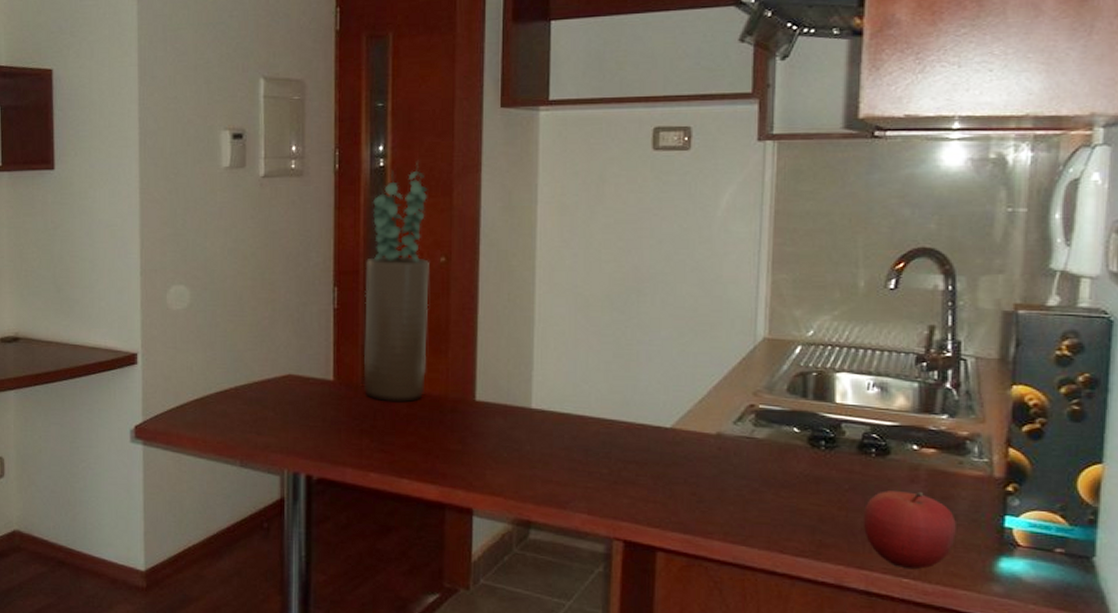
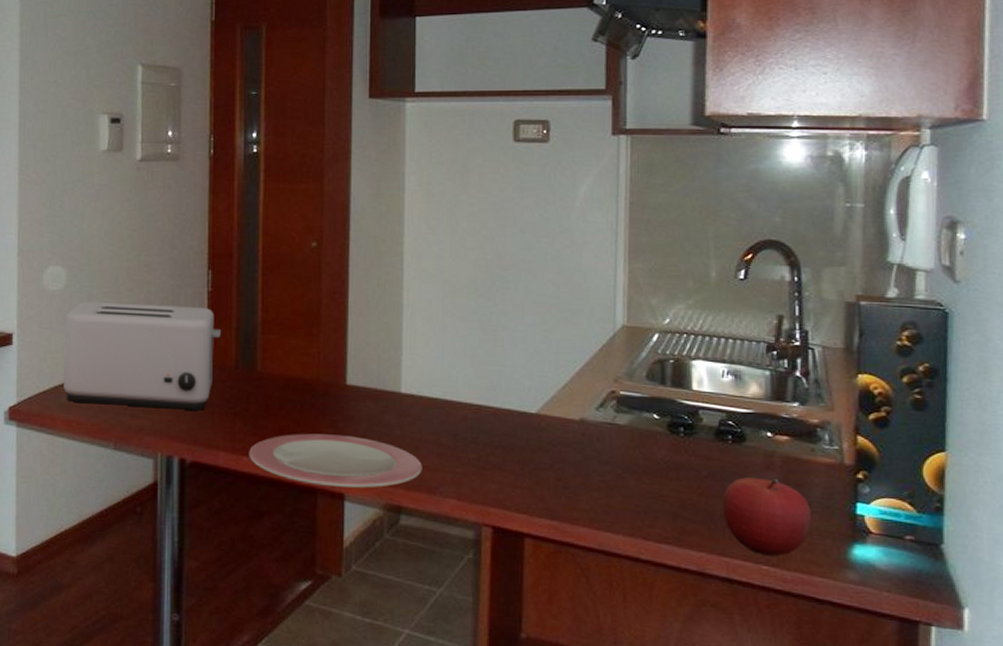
toaster: none [189,321,348,429] -> present [64,302,222,411]
vase: present [363,159,429,403] -> none [236,146,301,386]
plate: none [376,449,553,504] -> present [249,433,422,489]

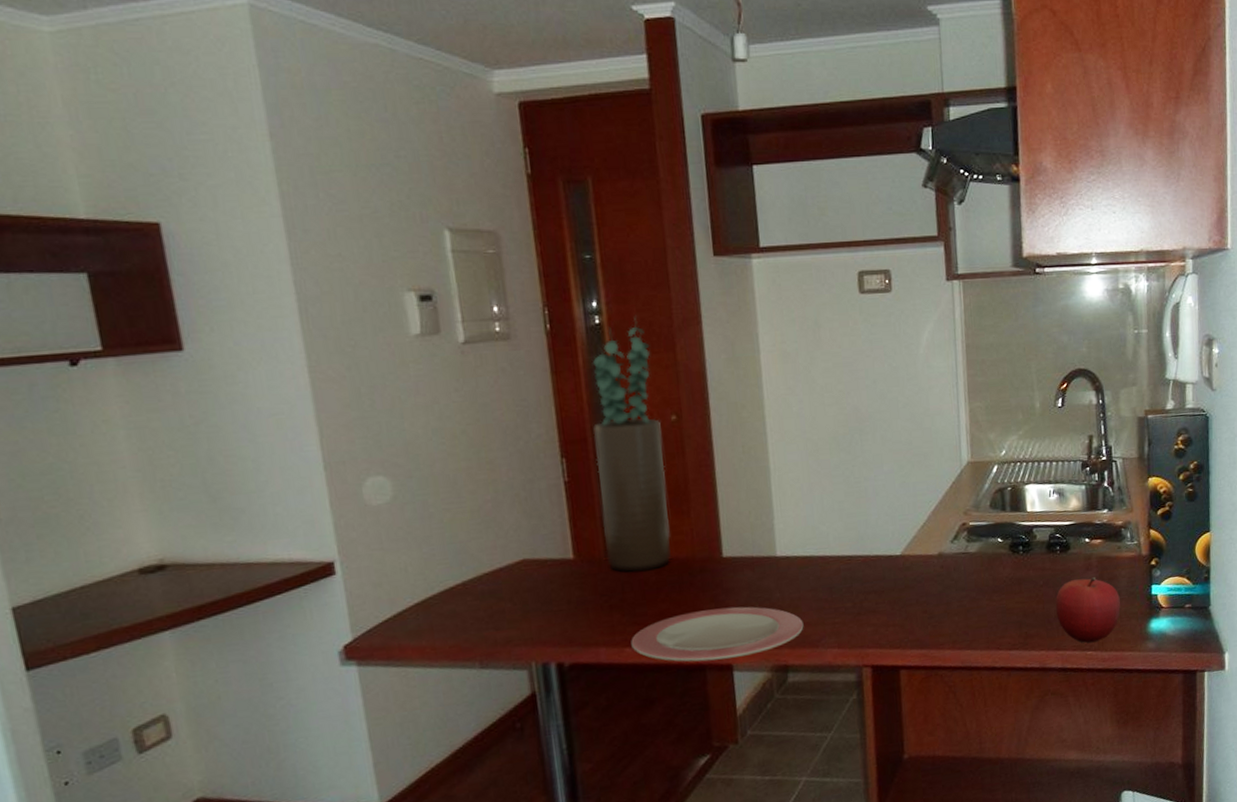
toaster: present [64,302,222,411] -> none [398,499,586,627]
vase: none [236,146,301,386] -> present [593,314,673,572]

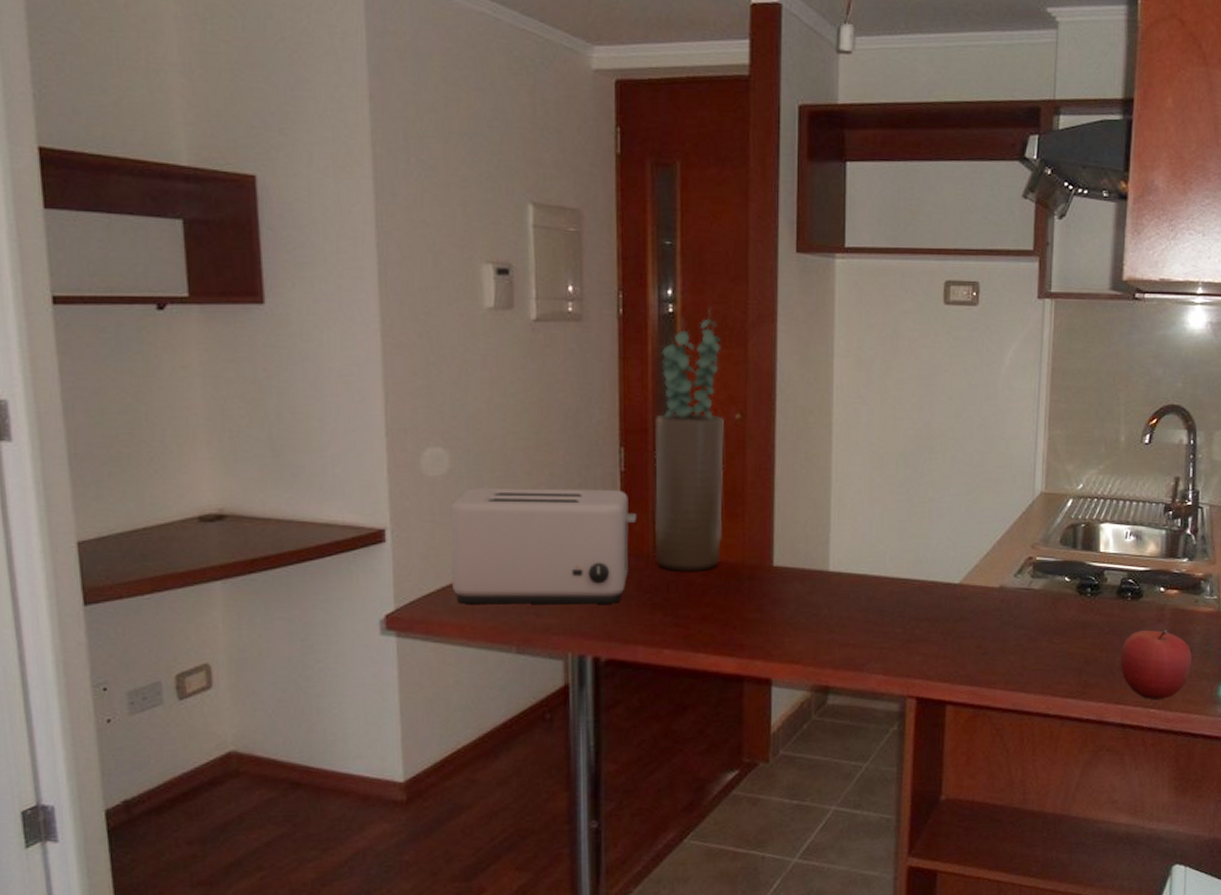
toaster: none [398,499,586,627] -> present [450,488,638,605]
plate: present [631,606,804,662] -> none [670,619,850,674]

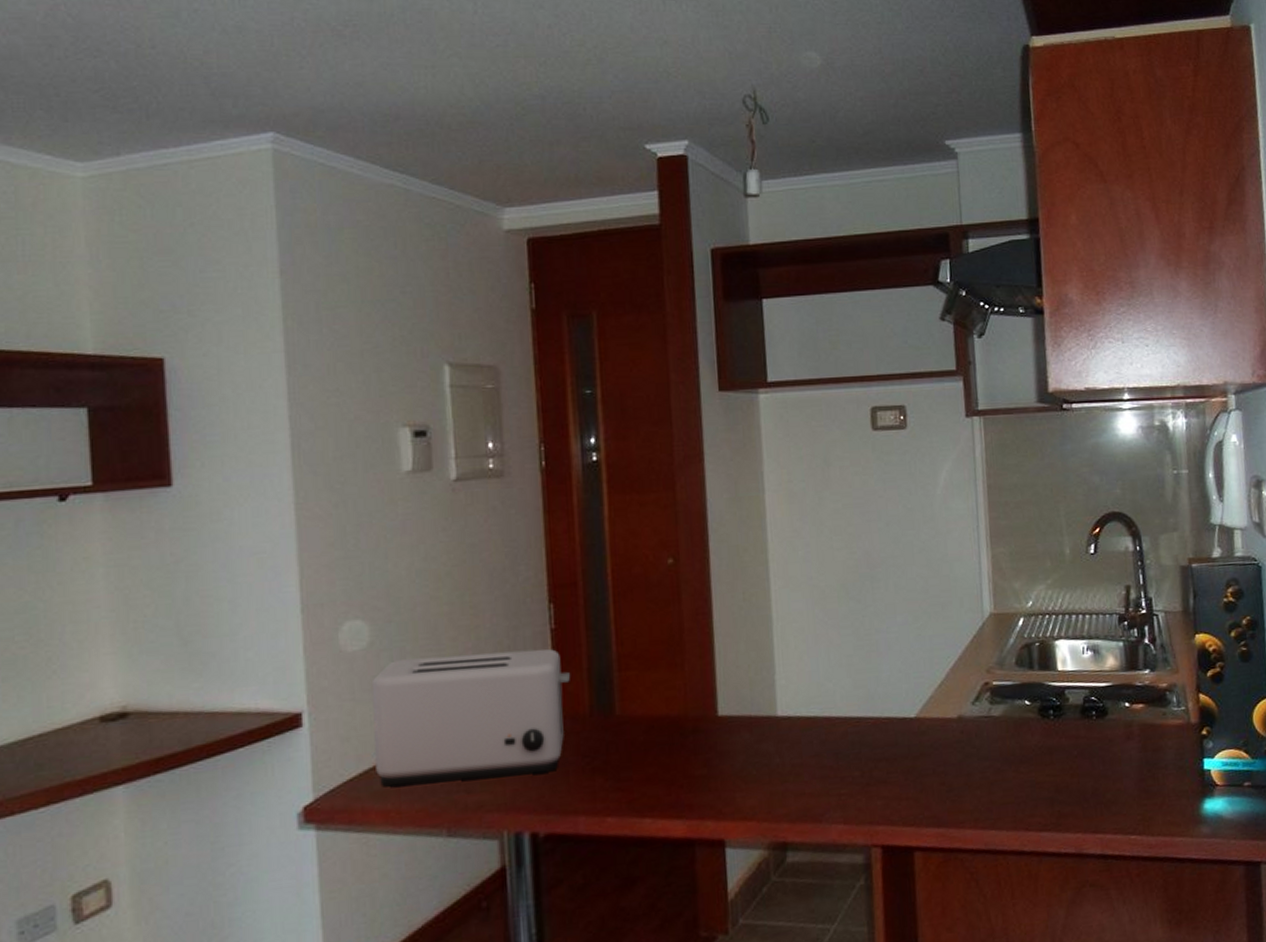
vase: present [654,306,724,572] -> none [585,451,663,731]
fruit: present [1120,630,1192,700] -> none [1092,748,1168,826]

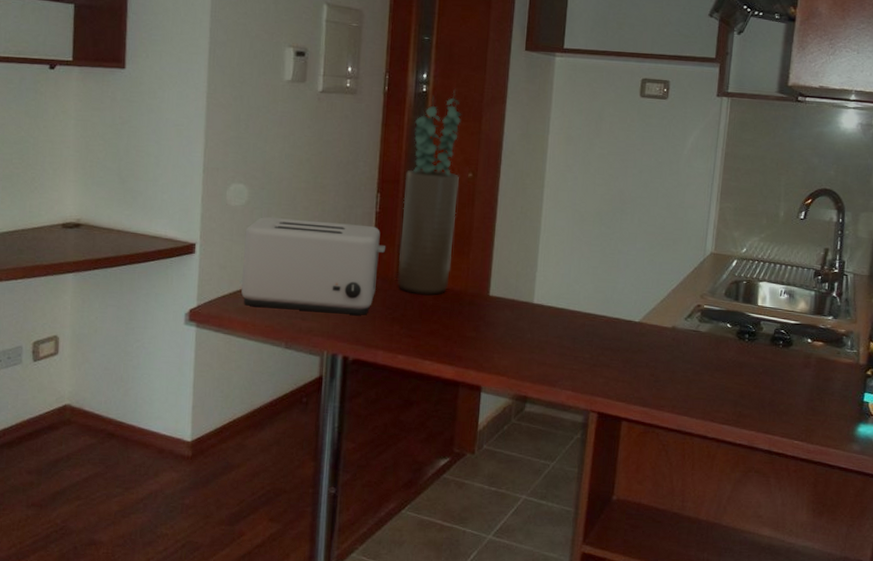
vase: none [585,451,663,731] -> present [397,88,462,296]

